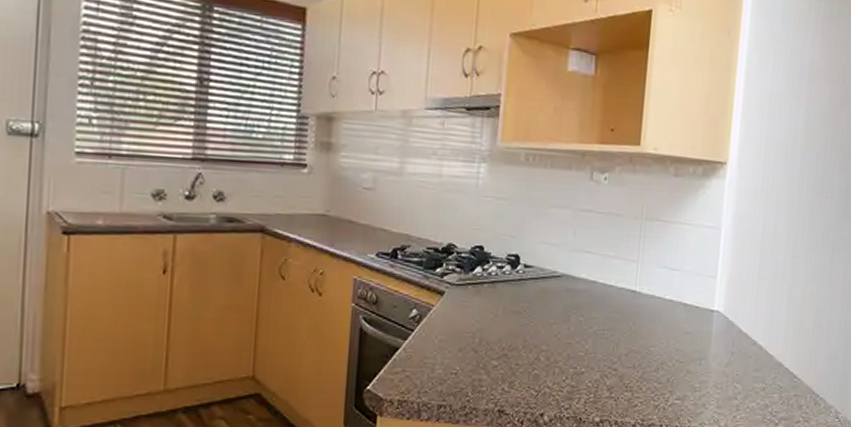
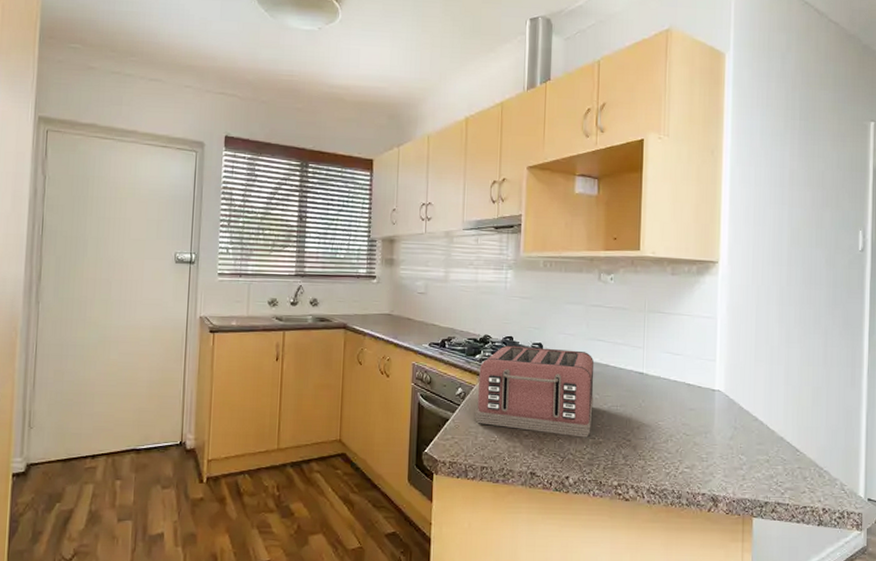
toaster: none [432,256,580,367] -> present [475,345,594,438]

